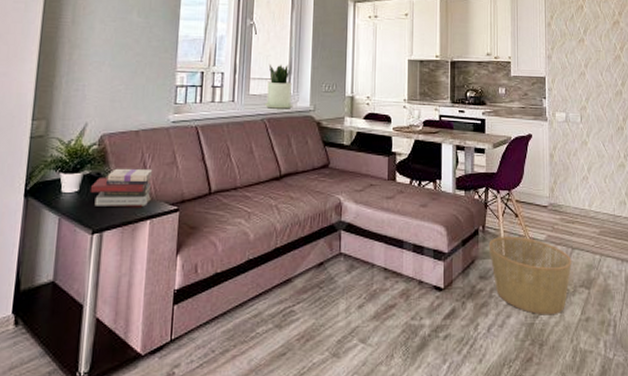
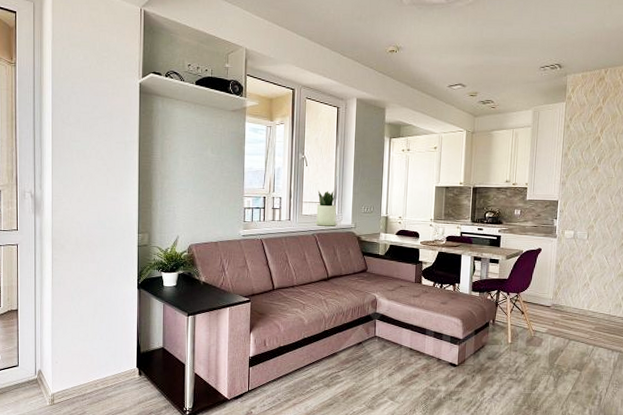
books: present [90,168,153,208] -> none [184,269,230,299]
basket: present [488,236,572,315] -> none [497,328,568,389]

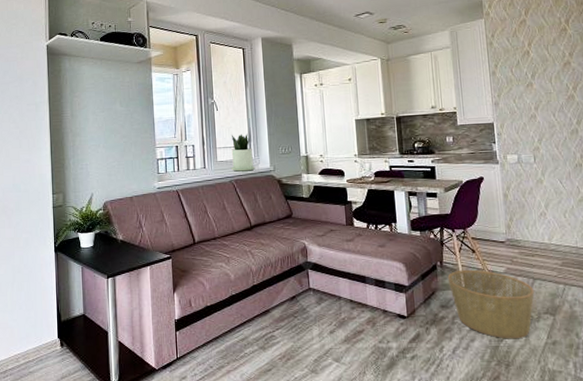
basket: none [497,328,568,389] -> present [447,269,534,339]

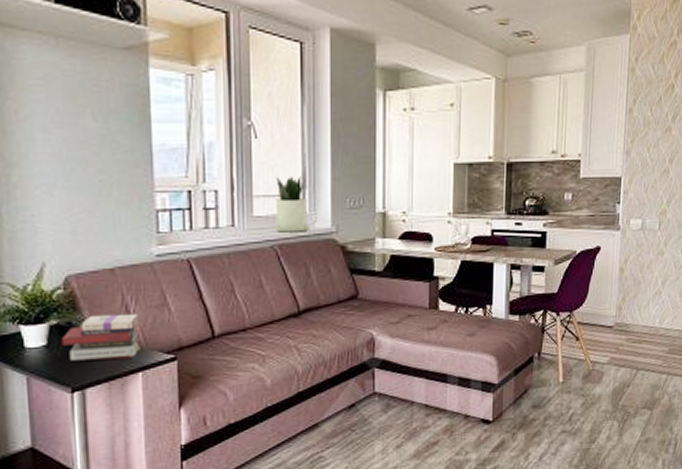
books: none [101,226,148,258] -> present [61,313,140,361]
basket: present [447,269,534,339] -> none [544,360,636,440]

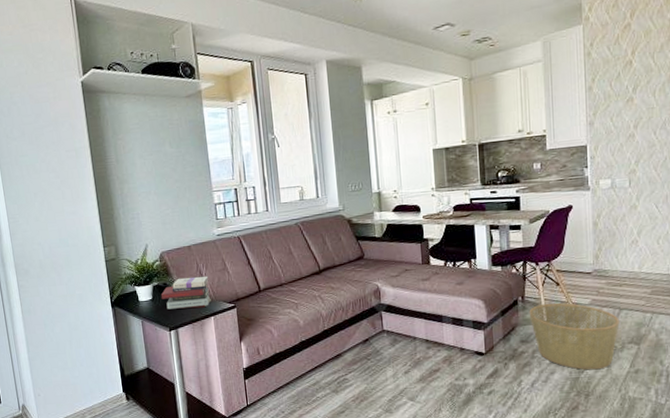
planter: present [273,176,310,233] -> none [295,170,323,213]
basket: none [544,360,636,440] -> present [529,303,620,370]

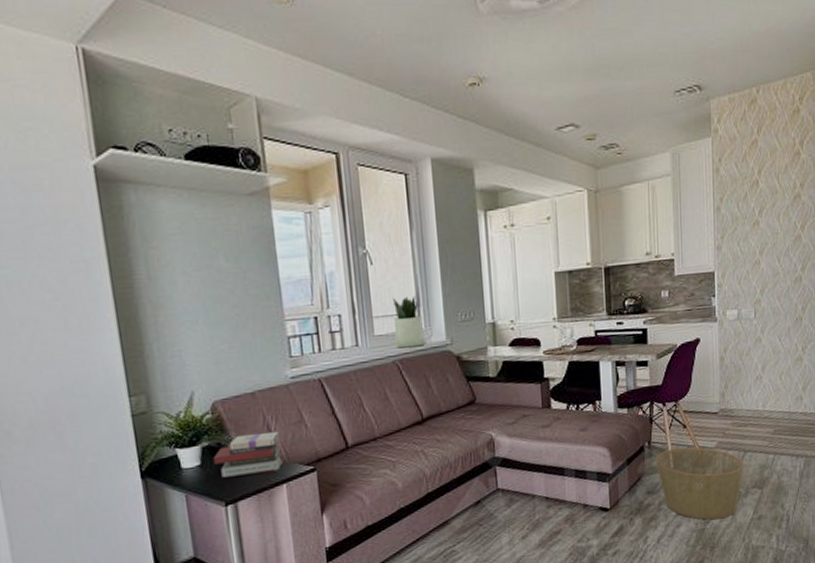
planter: none [295,170,323,213] -> present [392,295,427,349]

